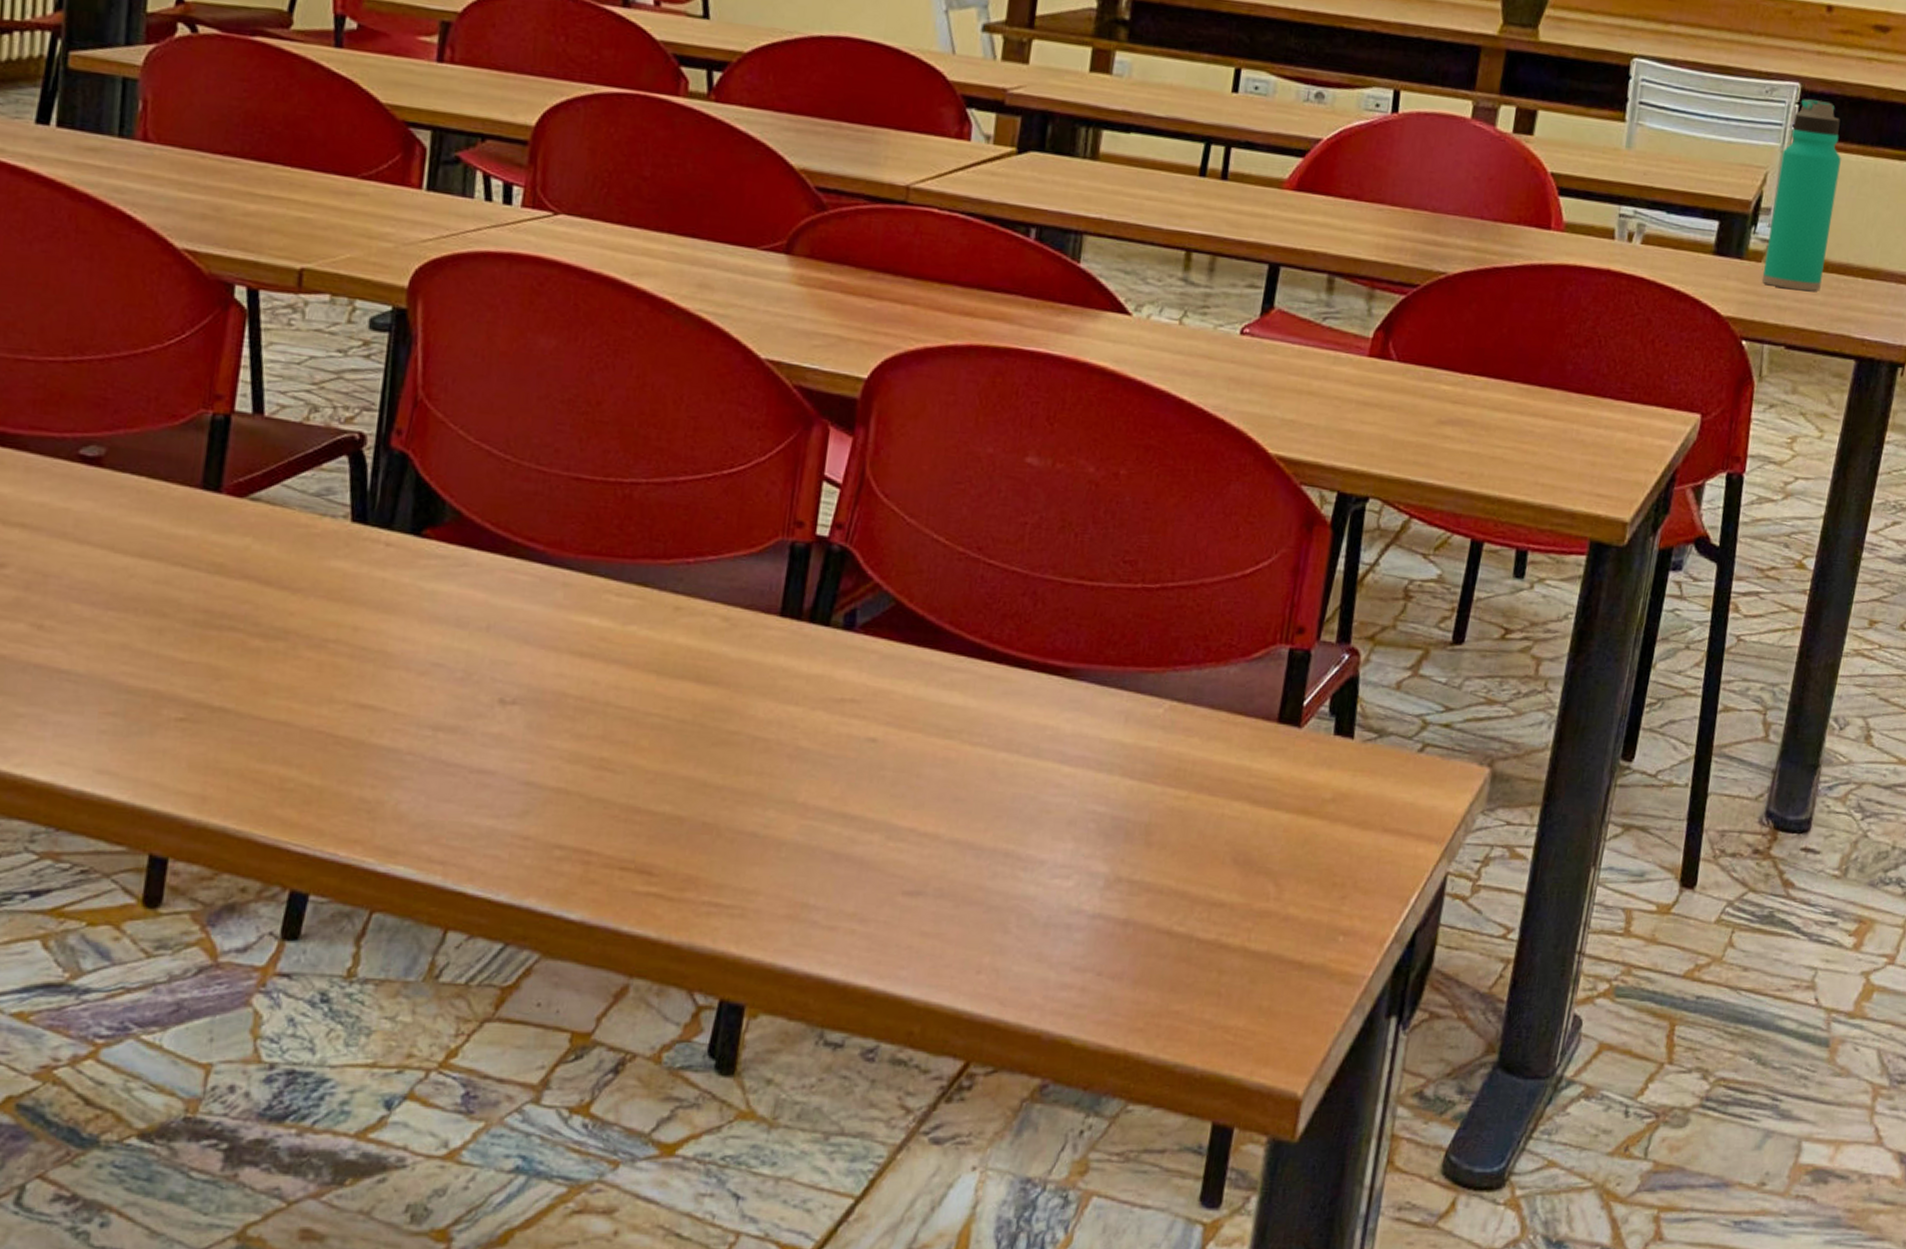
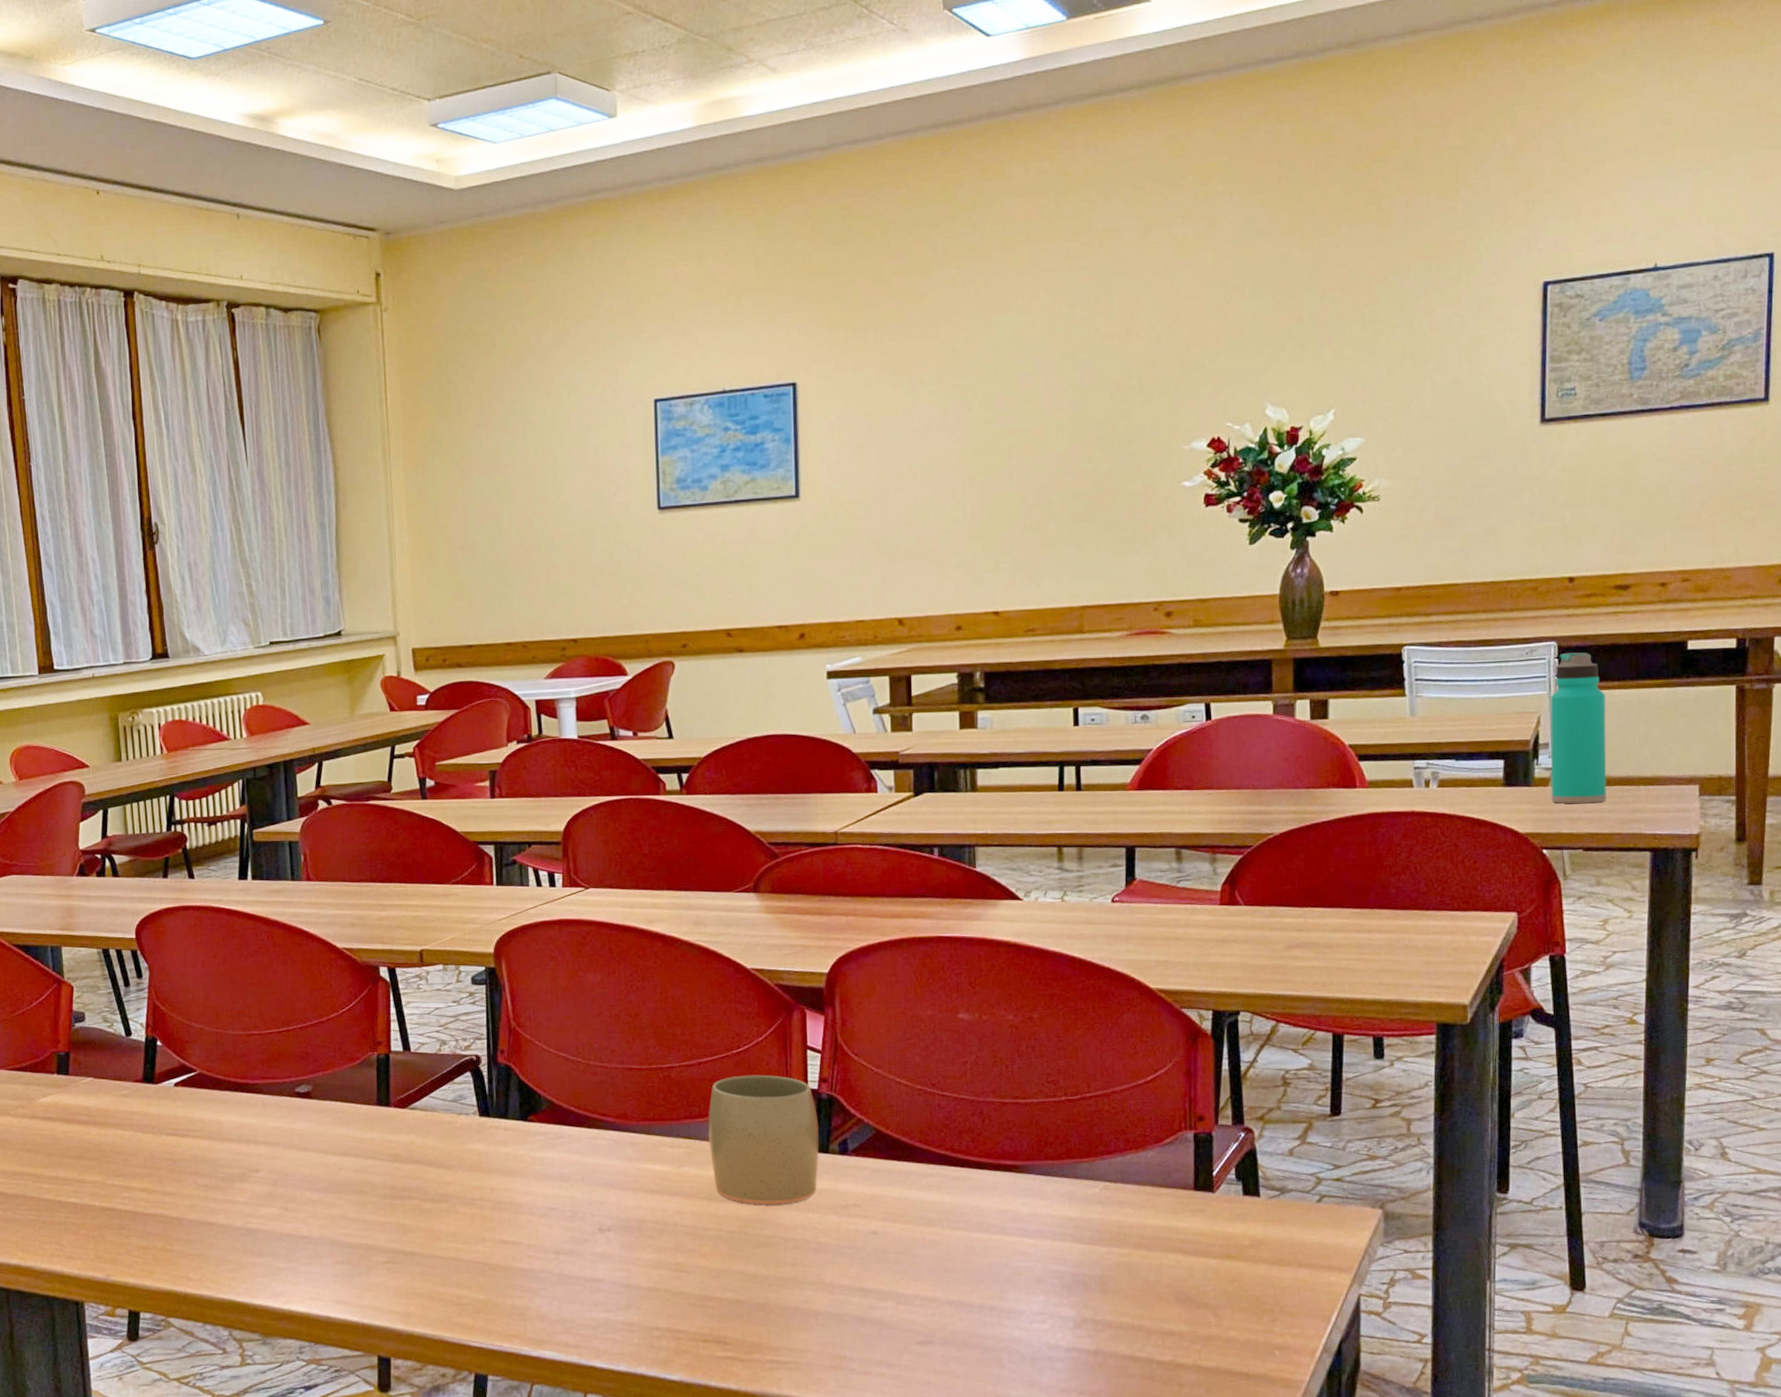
mug: none [670,506,823,691] -> present [708,1074,819,1205]

